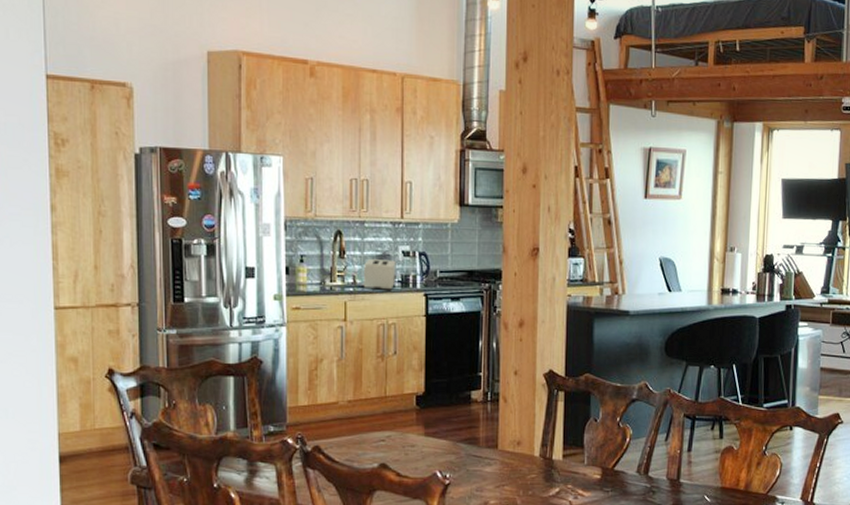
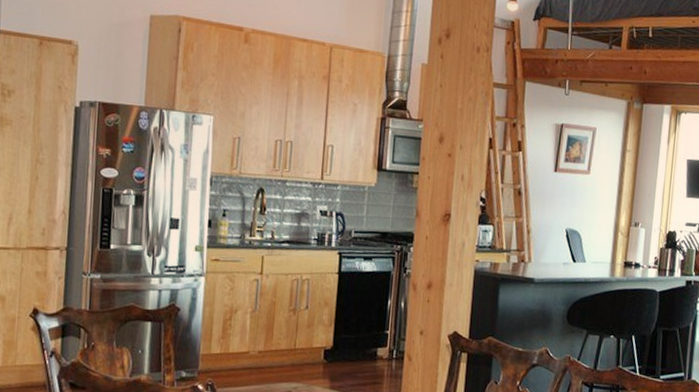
toaster: present [363,259,396,291] -> none [280,217,314,248]

